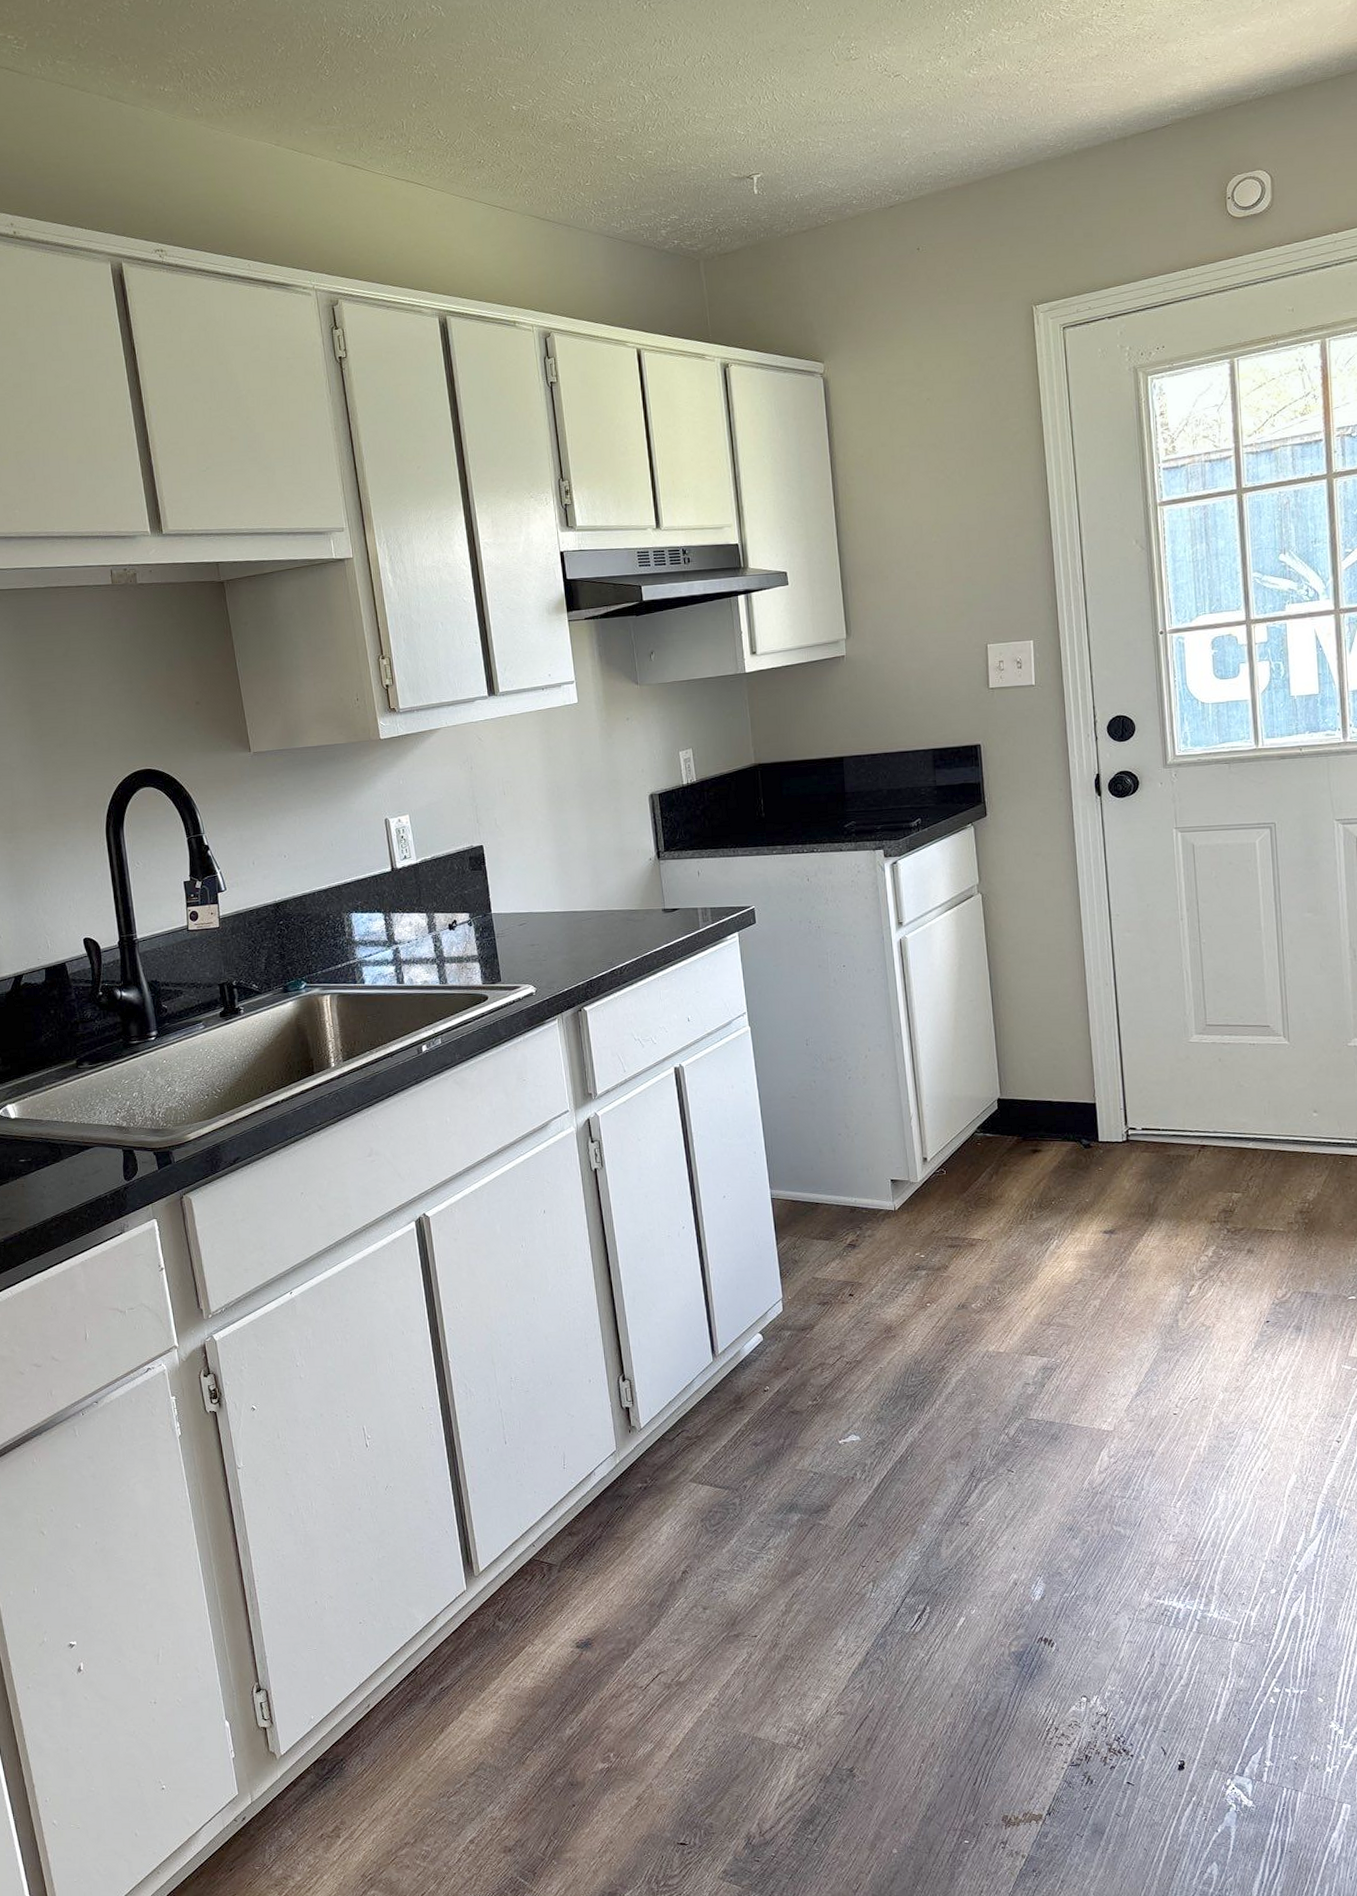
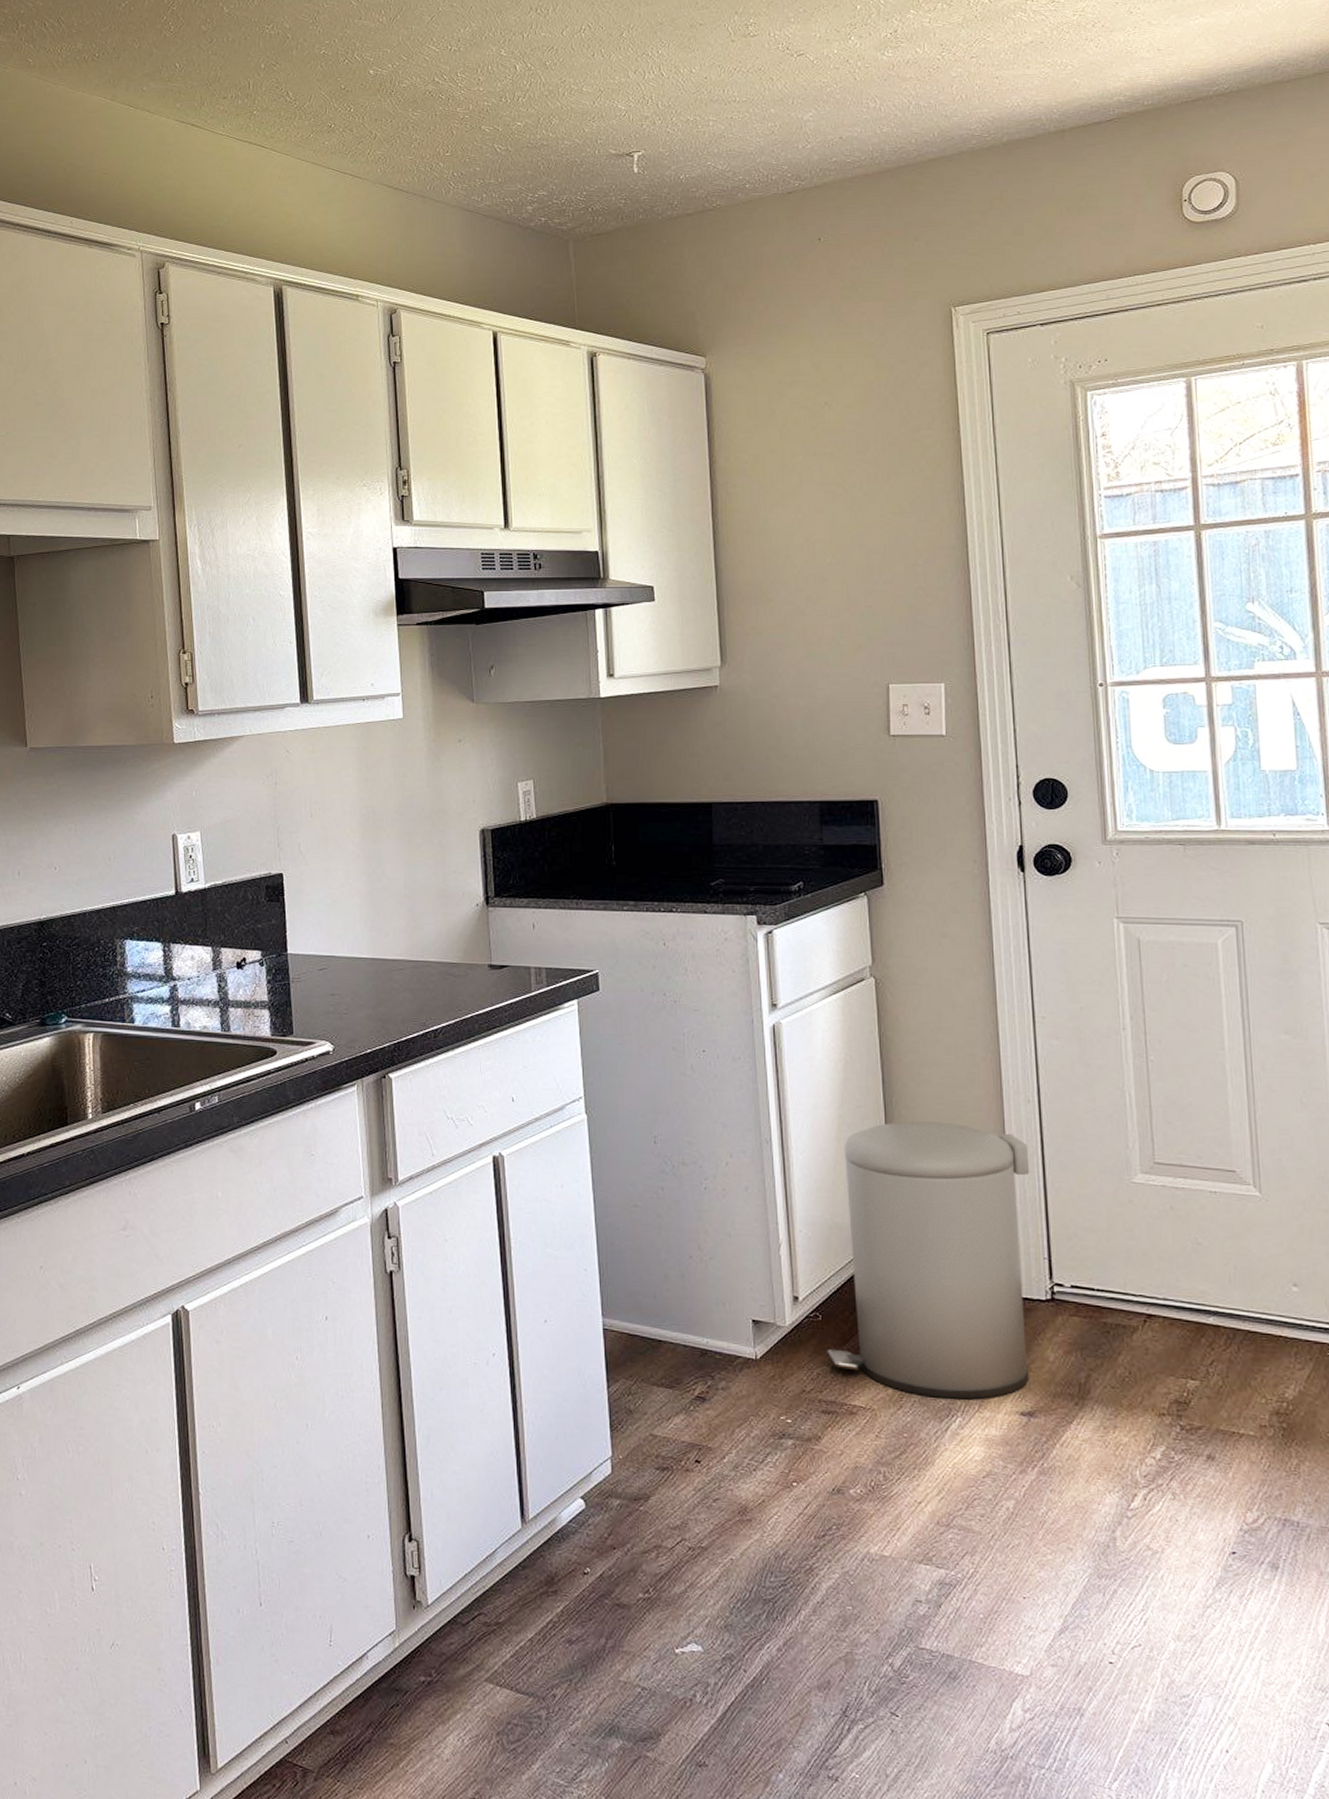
pedal bin: none [951,1007,1110,1227] -> present [827,1121,1030,1400]

